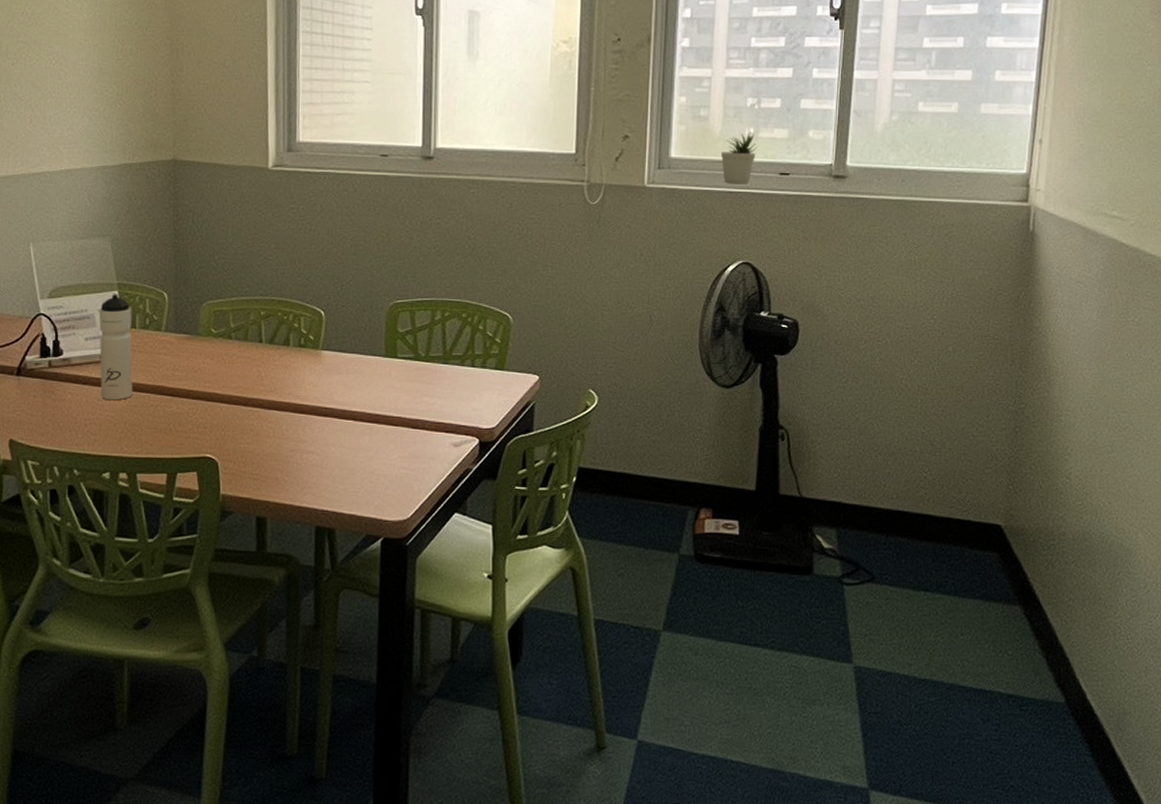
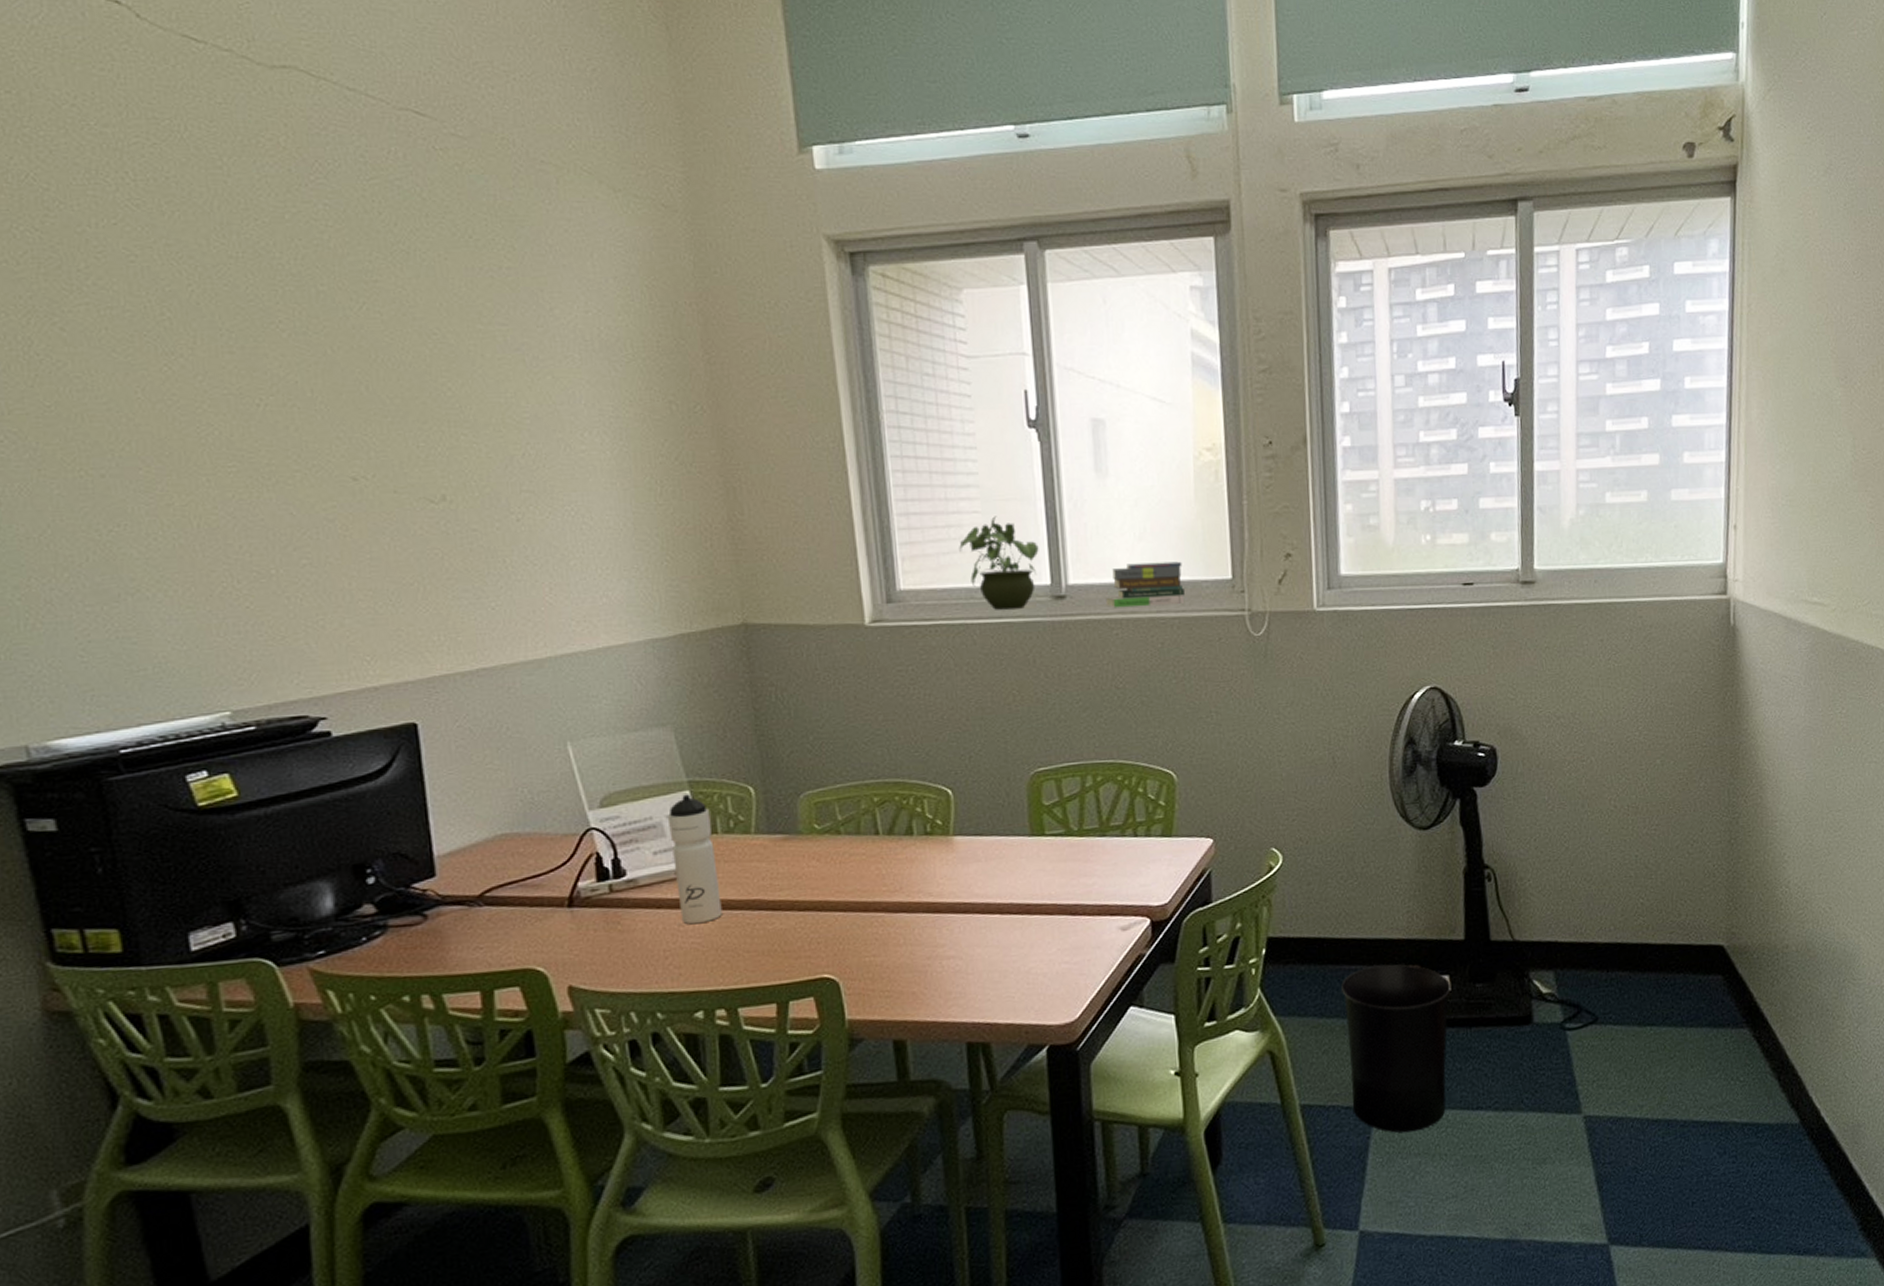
potted plant: none [350,86,415,166] -> present [959,516,1039,611]
books: none [466,134,535,172] -> present [1105,561,1186,608]
waste bin: none [640,504,740,658] -> present [1341,964,1452,1133]
potted plant: present [720,131,757,184] -> none [1395,539,1436,600]

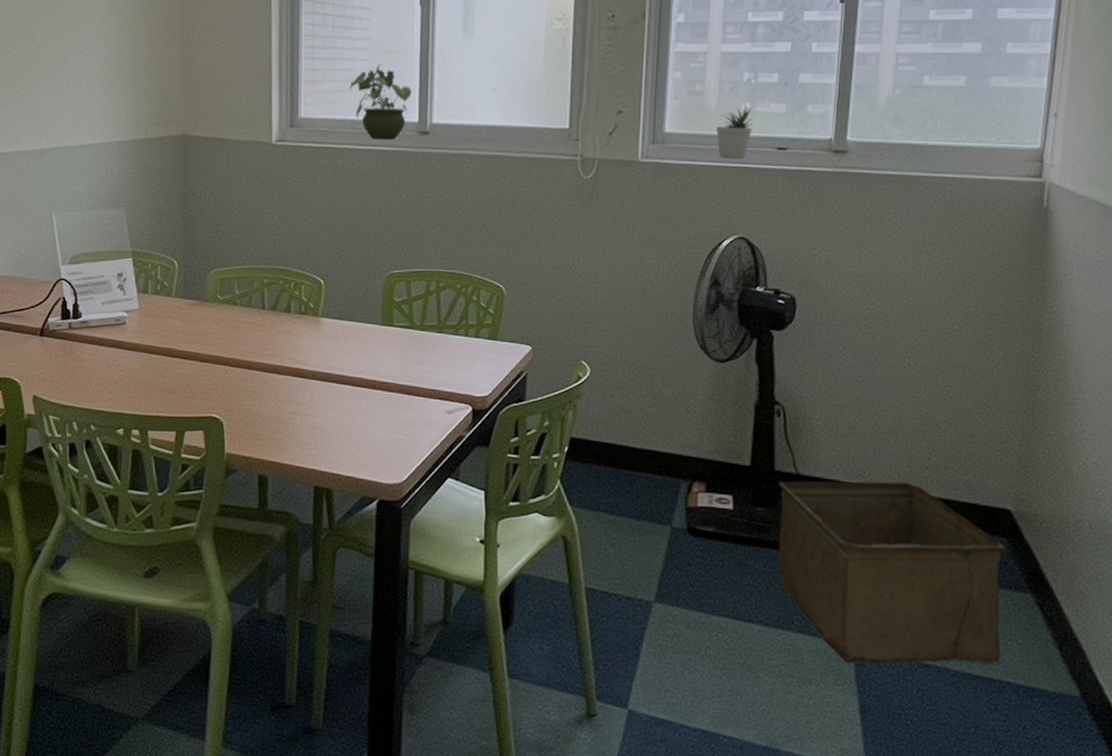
water bottle: present [668,794,722,925] -> none [115,261,145,362]
books: present [1105,561,1186,608] -> none [461,109,529,147]
waste bin: present [1341,964,1452,1133] -> none [632,476,734,631]
potted plant: none [1395,539,1436,600] -> present [715,106,754,159]
storage bin: none [1495,932,1725,1135] -> present [778,481,1006,664]

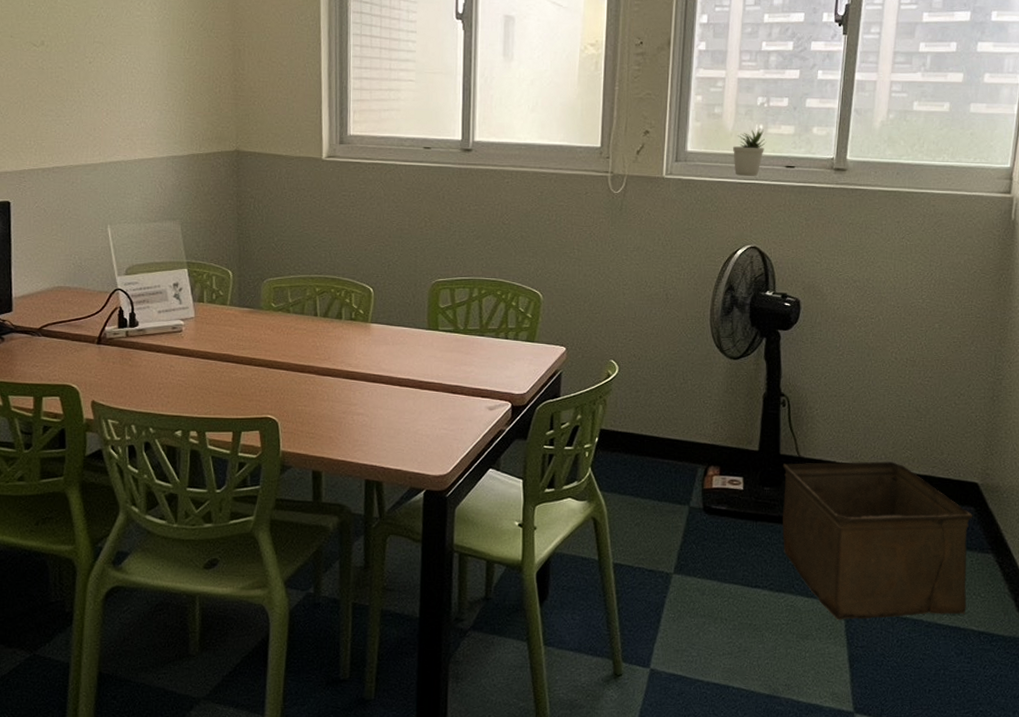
potted plant: present [349,64,412,141] -> none [396,84,455,158]

